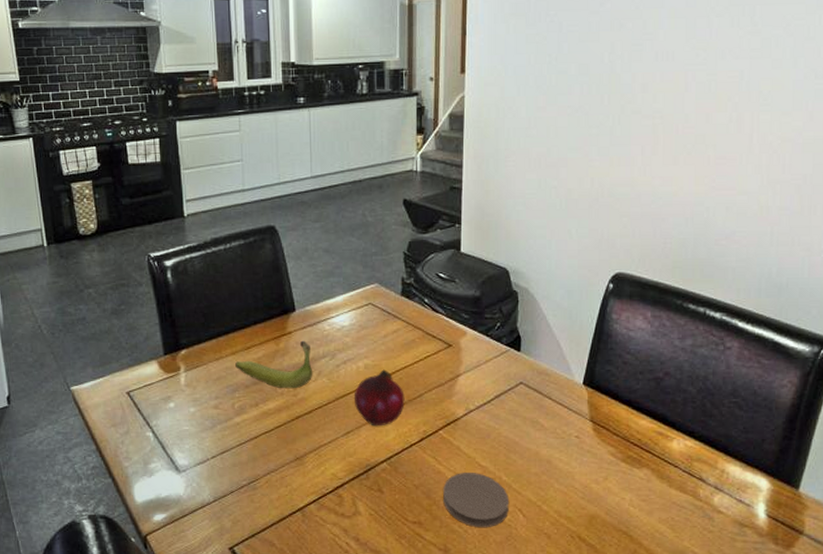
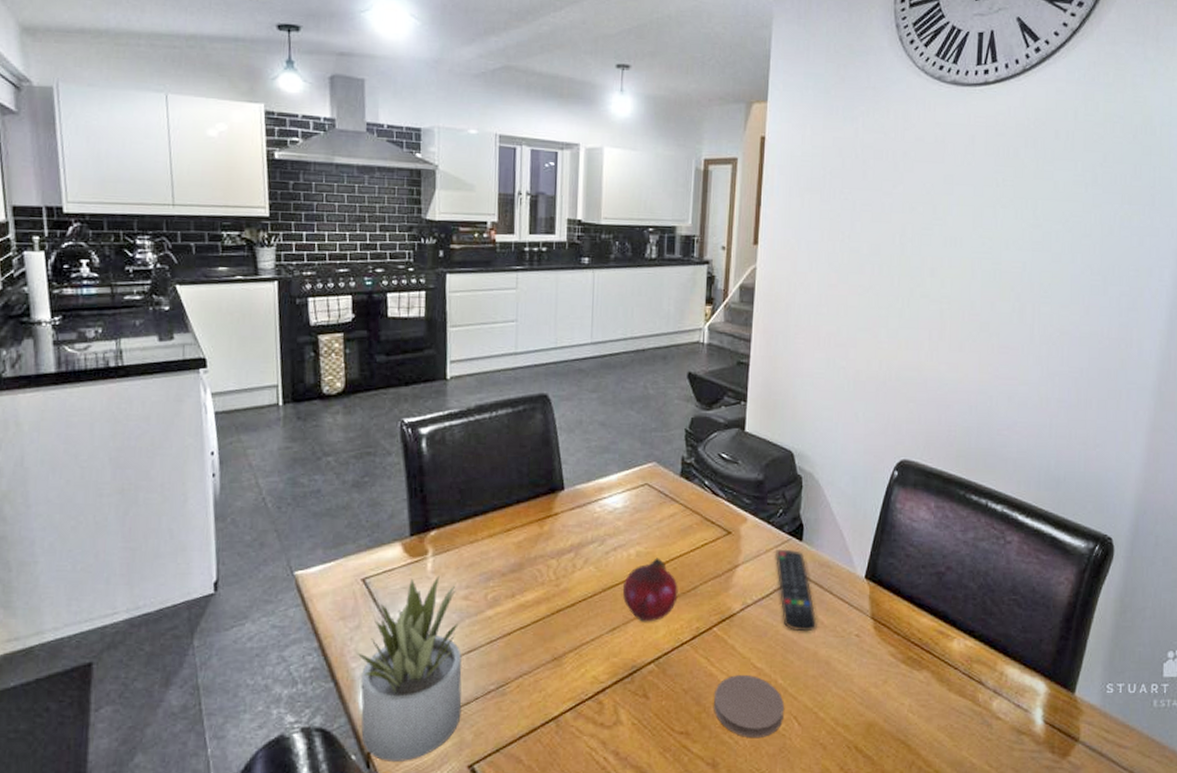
succulent plant: none [128,388,220,543] -> present [357,575,462,761]
banana: present [234,340,313,389] -> none [491,523,580,578]
remote control: none [495,360,538,434] -> present [776,550,817,632]

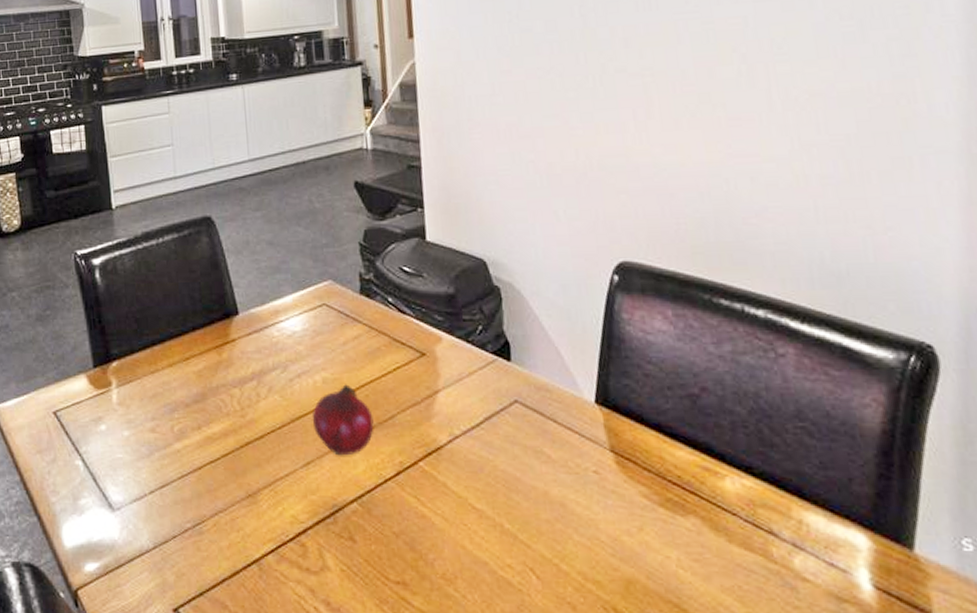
succulent plant: present [357,575,462,761] -> none [55,407,161,601]
coaster: present [714,674,785,739] -> none [430,516,517,593]
remote control: present [776,550,817,632] -> none [481,372,544,467]

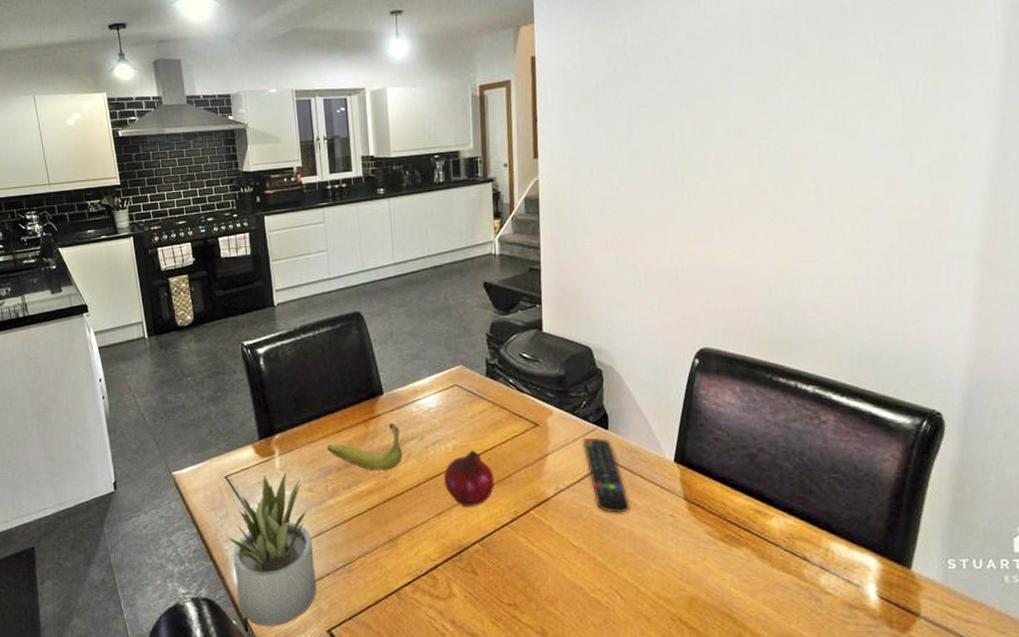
succulent plant: none [55,407,161,601] -> present [227,472,317,626]
banana: none [172,349,263,408] -> present [326,423,403,471]
remote control: none [481,372,544,467] -> present [583,438,630,513]

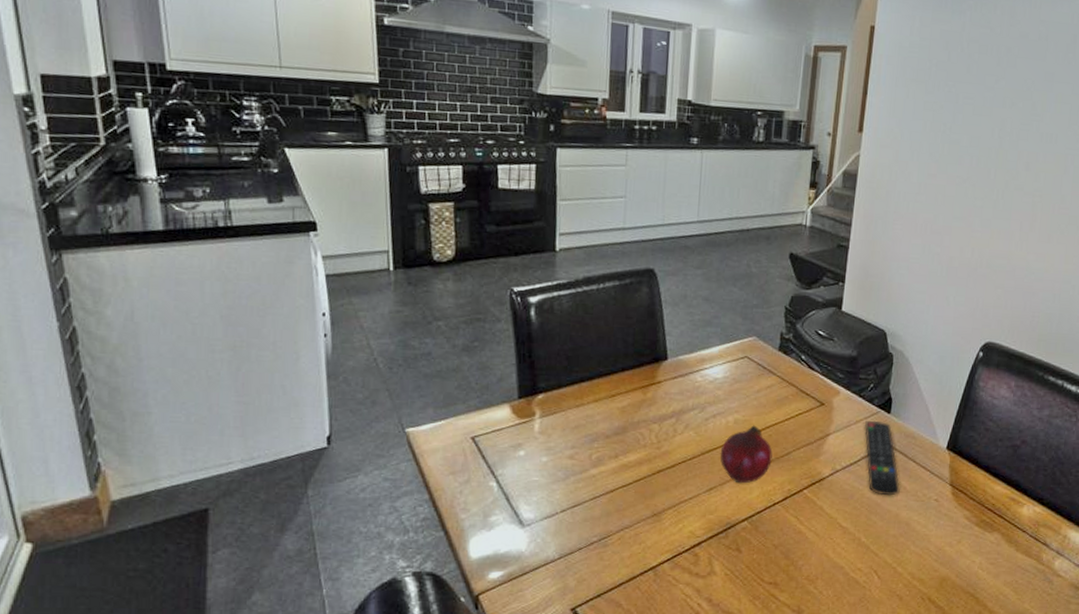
succulent plant: present [227,472,317,626] -> none [466,436,566,604]
banana: present [326,423,403,471] -> none [596,391,680,442]

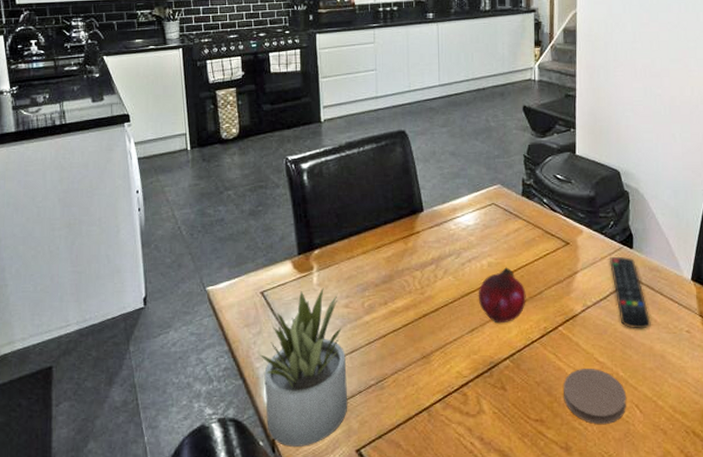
succulent plant: none [466,436,566,604] -> present [260,287,348,447]
coaster: none [801,532,866,590] -> present [564,368,627,425]

